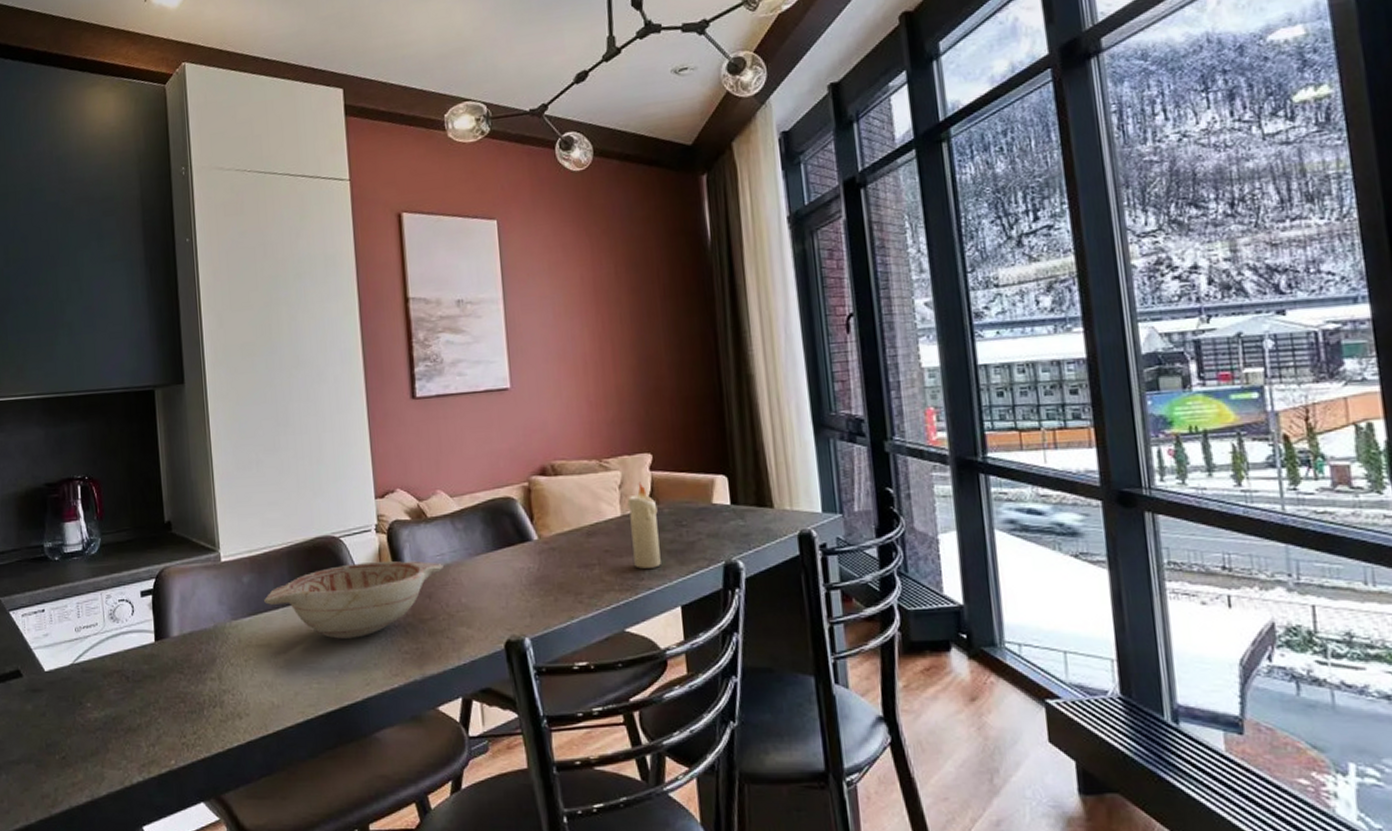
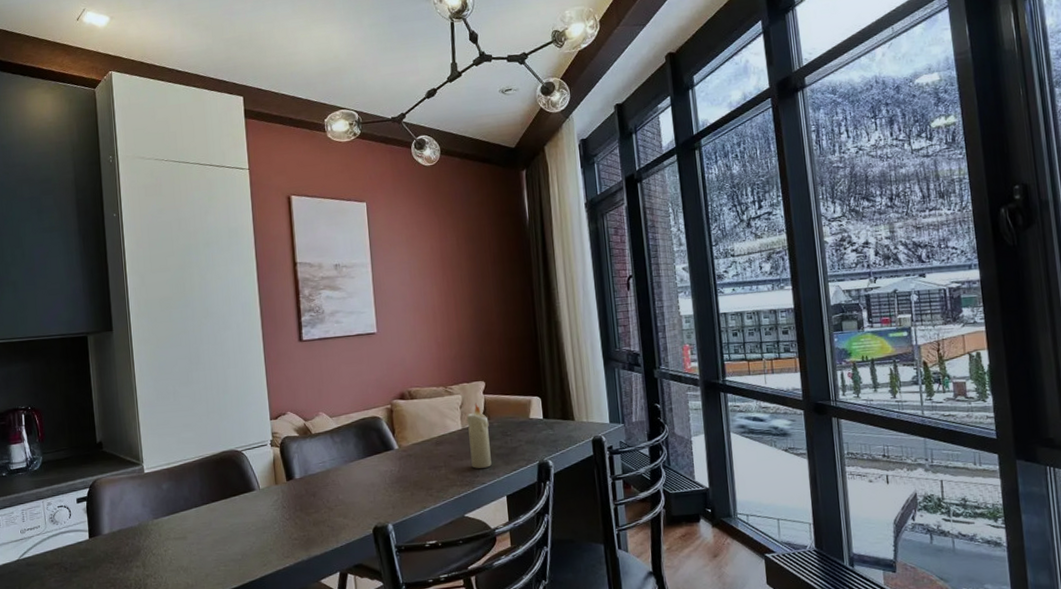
decorative bowl: present [264,560,444,639] -> none [180,467,325,531]

